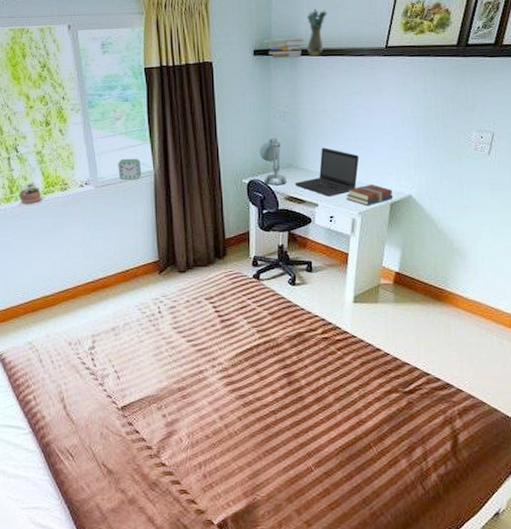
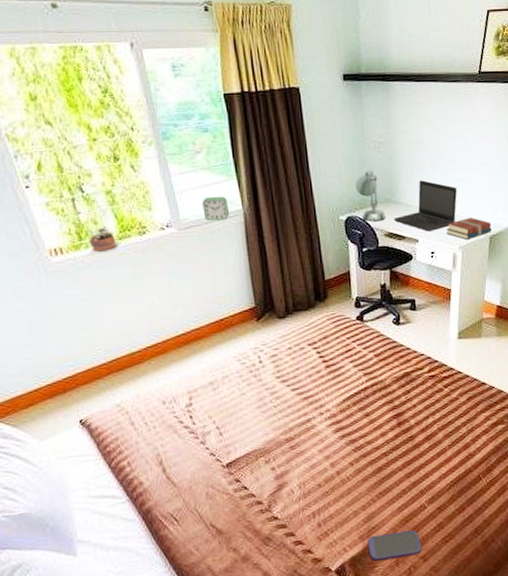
mobile phone: none [251,492,307,520] -> present [367,530,422,561]
books: present [265,37,304,58] -> none [354,61,395,84]
vase: present [307,9,327,57] -> none [398,30,418,82]

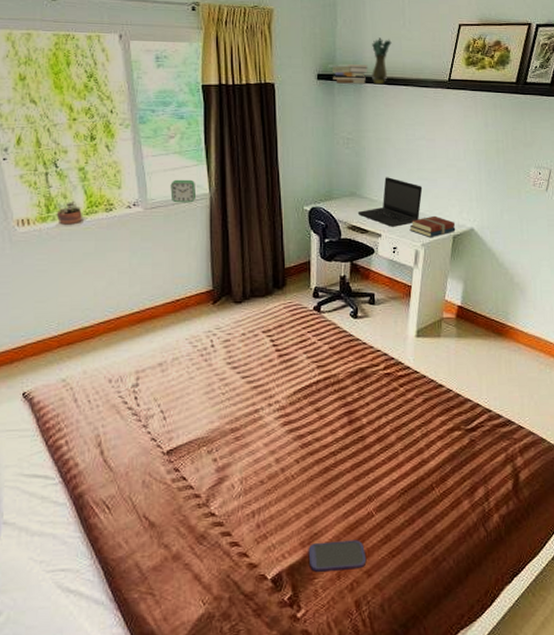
books: none [354,61,395,84] -> present [329,64,368,84]
desk lamp: present [355,171,385,222] -> none [321,165,349,214]
vase: none [398,30,418,82] -> present [372,37,392,85]

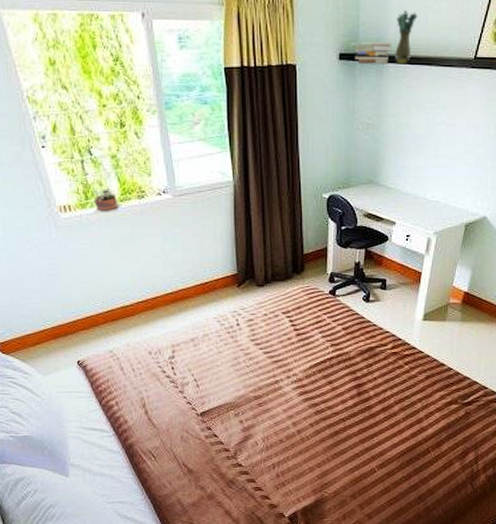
alarm clock: present [170,179,197,203] -> none [196,167,221,191]
mobile phone: present [308,540,367,572] -> none [319,490,368,513]
laptop: present [357,177,423,227] -> none [374,164,439,215]
books: present [409,215,456,237] -> none [423,203,469,225]

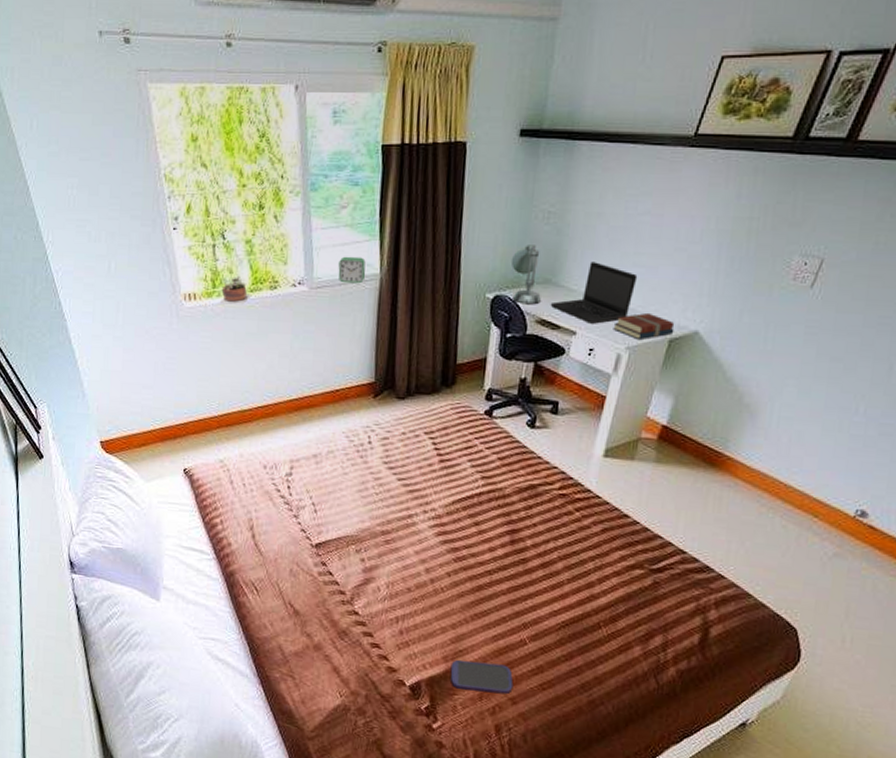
alarm clock: none [196,167,221,191] -> present [338,256,366,284]
mobile phone: none [319,490,368,513] -> present [450,659,514,695]
desk lamp: none [340,152,366,202] -> present [510,245,541,305]
books: present [351,41,391,64] -> none [536,115,587,142]
laptop: none [374,164,439,215] -> present [550,262,638,324]
vase: present [395,10,418,64] -> none [590,78,623,142]
books: none [423,203,469,225] -> present [613,312,675,339]

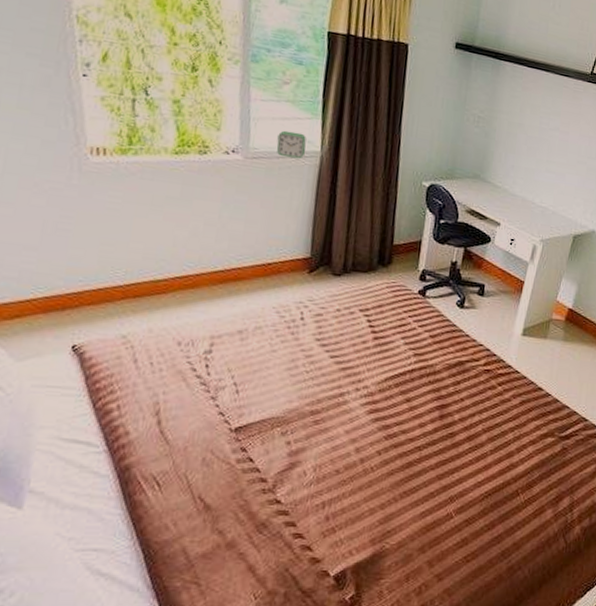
succulent plant: present [220,277,251,305] -> none [137,136,175,167]
mobile phone: present [450,659,514,695] -> none [377,541,440,572]
desk lamp: present [510,245,541,305] -> none [445,142,471,196]
laptop: present [550,262,638,324] -> none [478,164,550,218]
books: present [613,312,675,339] -> none [530,211,578,234]

